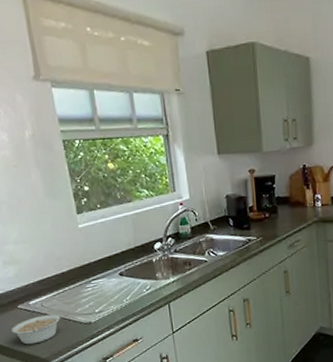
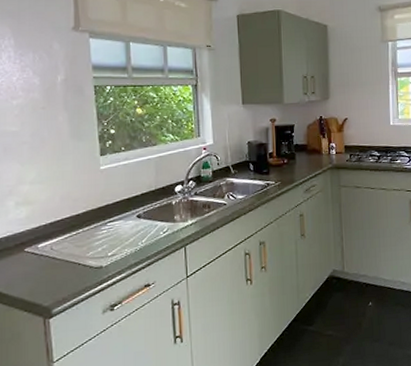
legume: present [11,313,68,345] -> none [14,257,78,292]

